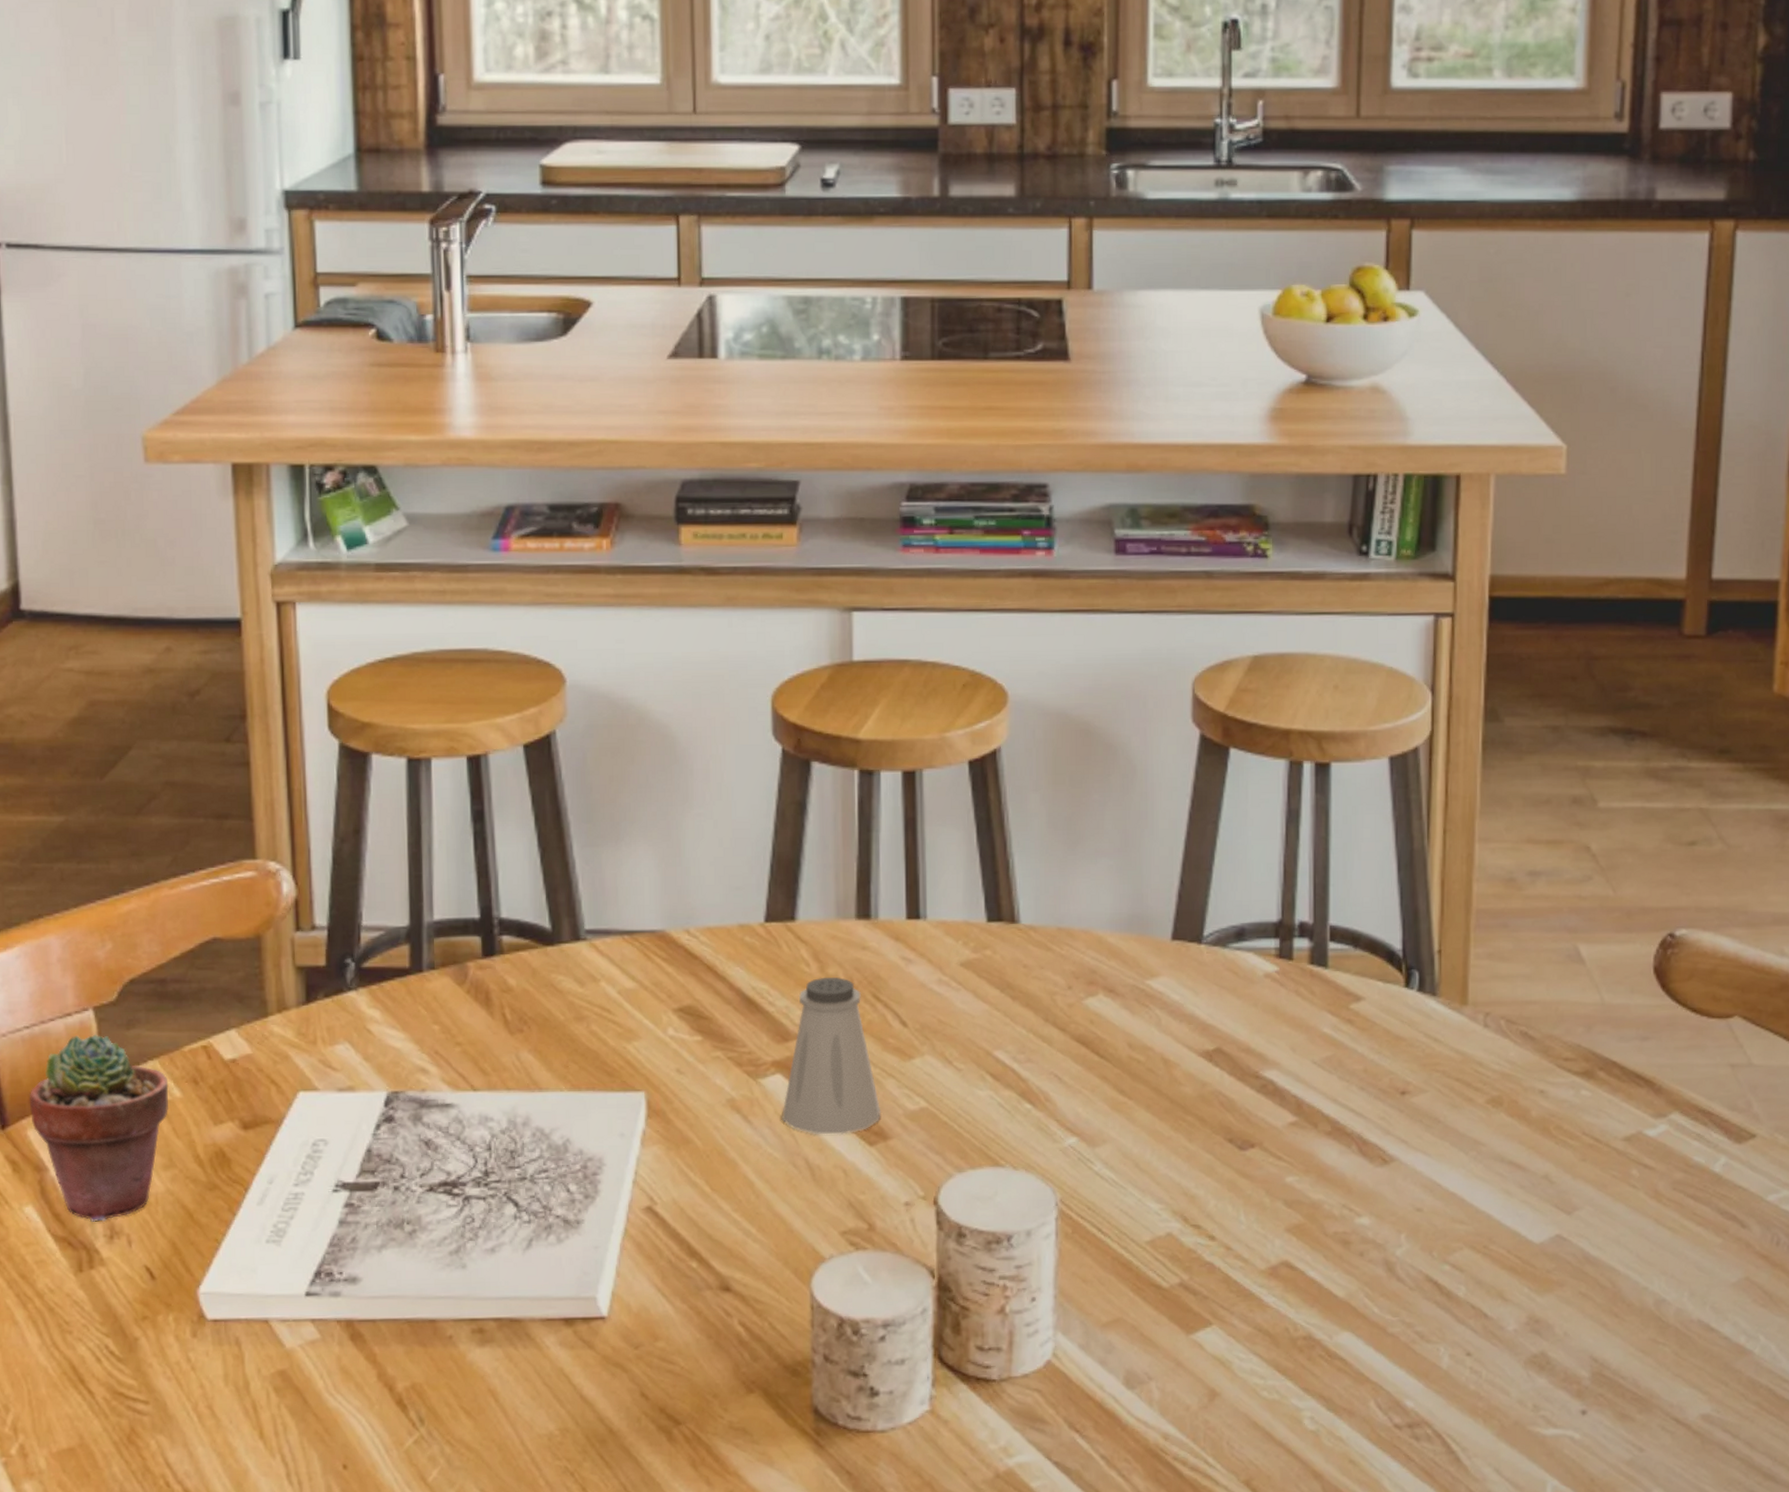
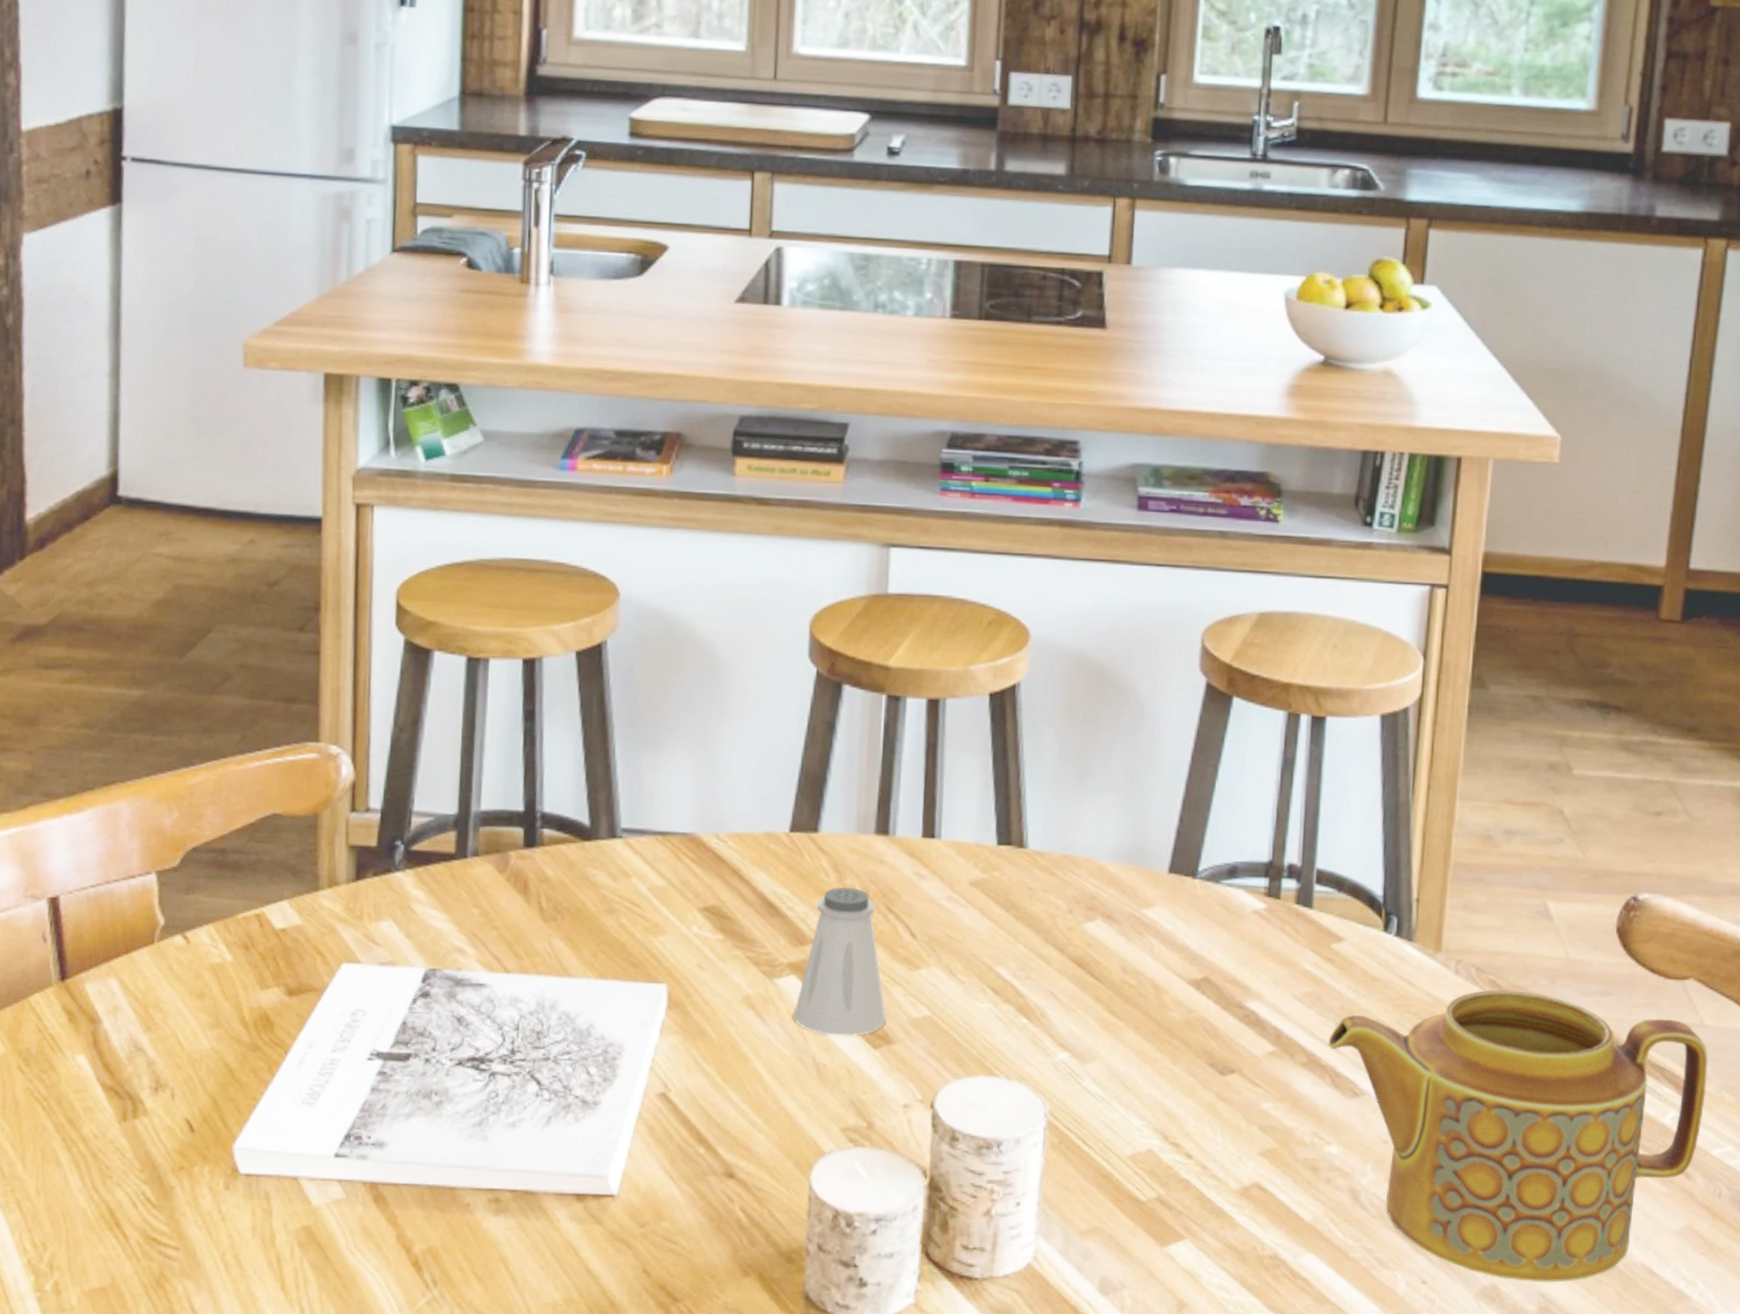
potted succulent: present [29,1034,169,1222] -> none [89,897,221,1074]
teapot: none [1353,1040,1759,1347] -> present [1329,989,1709,1283]

